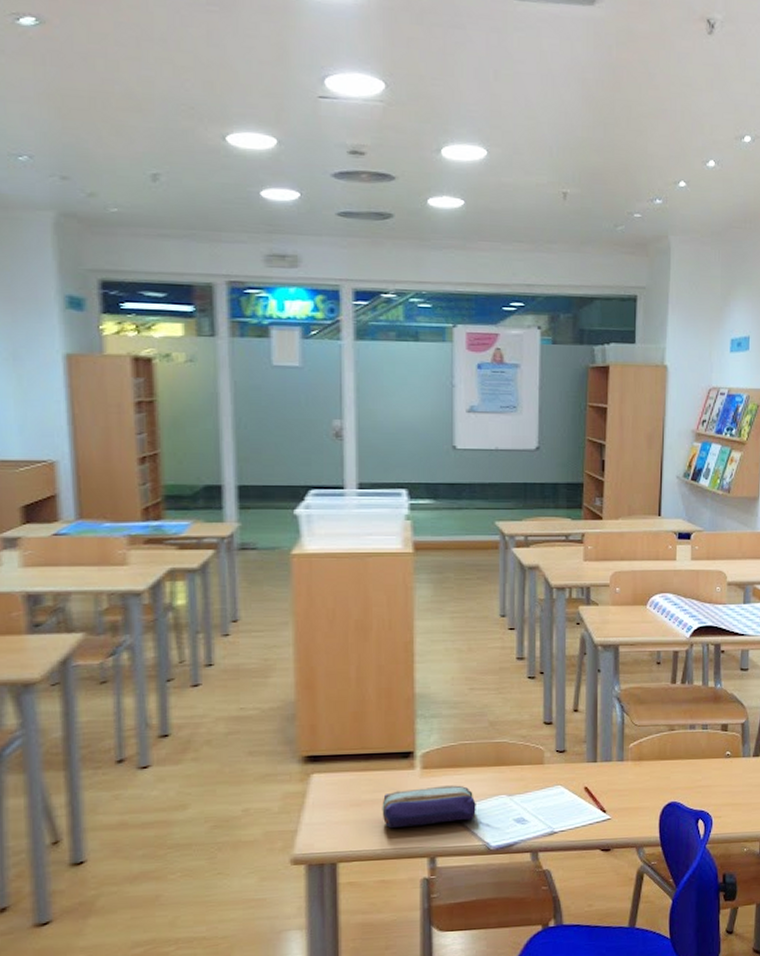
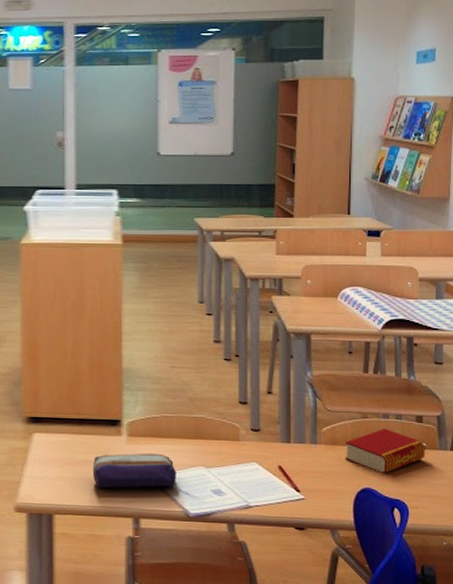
book: none [651,739,730,786] -> present [344,428,426,474]

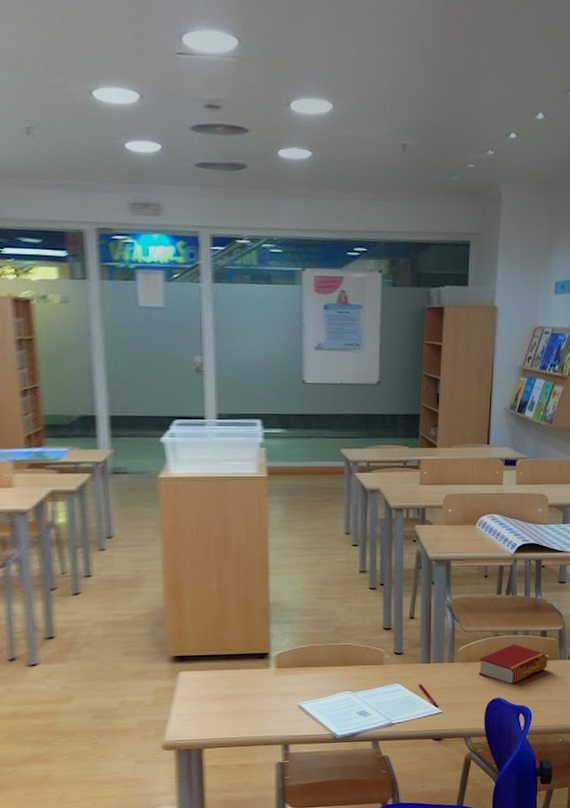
pencil case: present [92,453,176,488] -> none [241,682,324,720]

